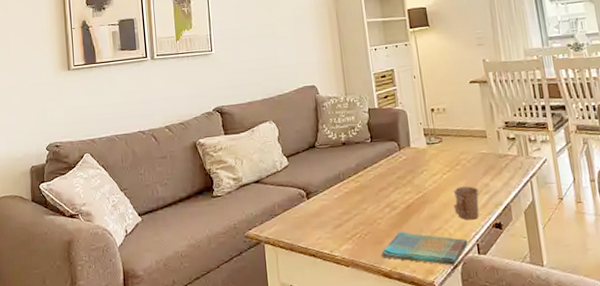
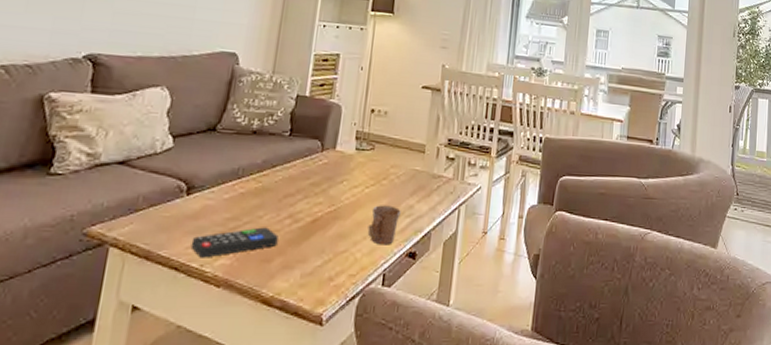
remote control: none [319,216,384,246] -> present [190,227,278,258]
dish towel: present [382,231,468,266] -> none [266,249,374,296]

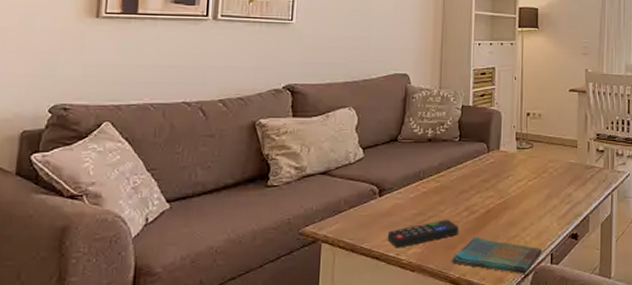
dish towel: none [266,249,374,296] -> present [452,236,542,274]
mug: present [367,205,401,245] -> none [534,195,561,229]

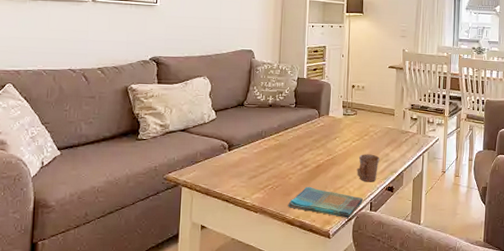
remote control: present [387,219,459,248] -> none [235,171,294,193]
mug: none [534,195,561,229] -> present [357,154,380,182]

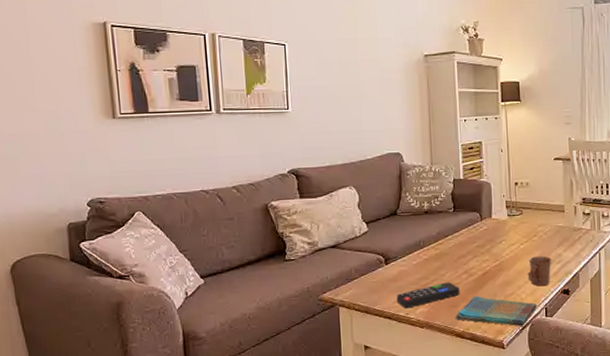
remote control: none [235,171,294,193] -> present [396,282,460,309]

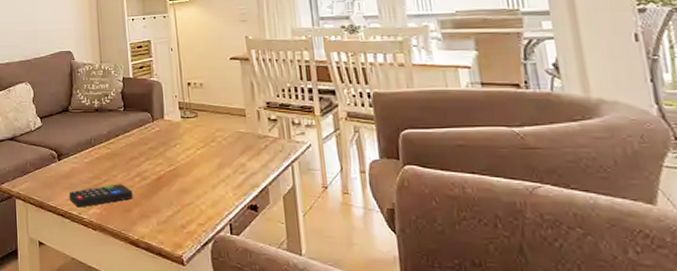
dish towel: present [456,295,537,327] -> none [129,201,220,242]
mug: present [527,256,552,287] -> none [206,164,235,199]

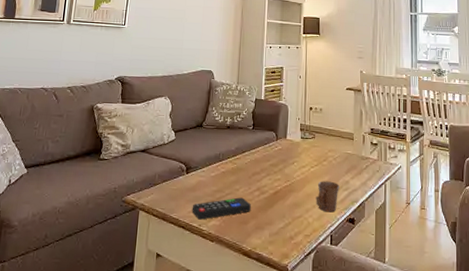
mug: none [206,164,235,199] -> present [316,181,340,213]

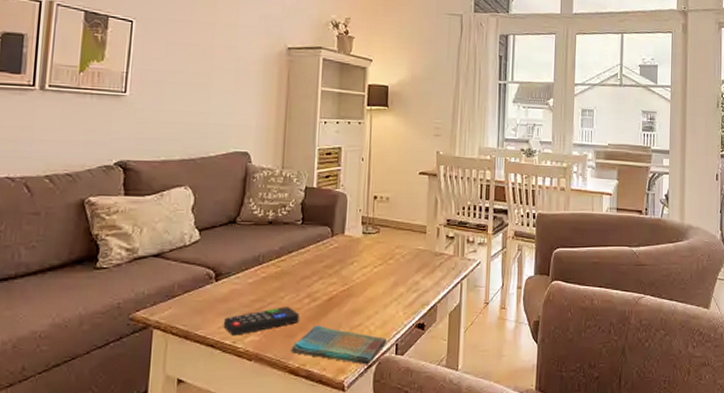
dish towel: none [245,214,323,252] -> present [291,325,387,365]
mug: present [316,181,340,213] -> none [379,282,408,318]

